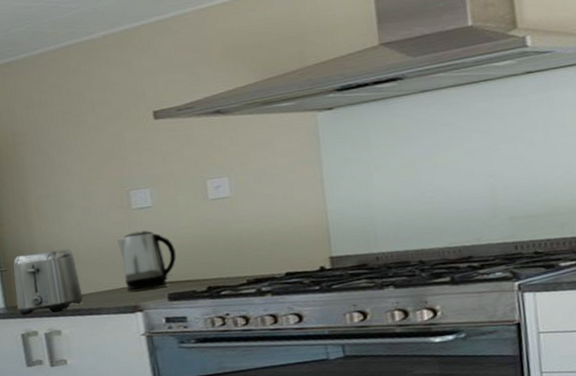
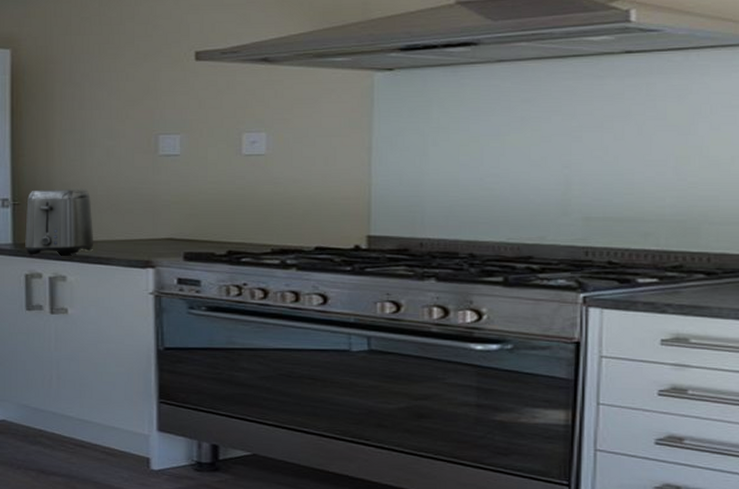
kettle: present [117,230,176,292] -> none [139,179,198,245]

